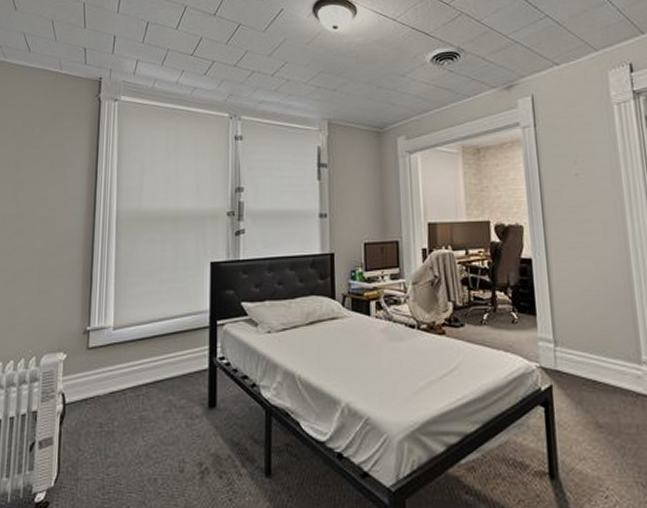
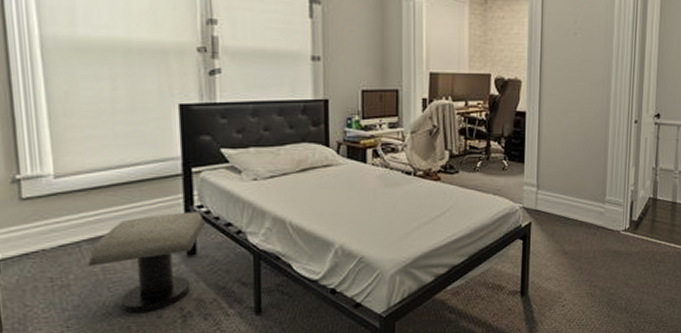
stool: none [129,363,225,466] -> present [87,212,205,314]

